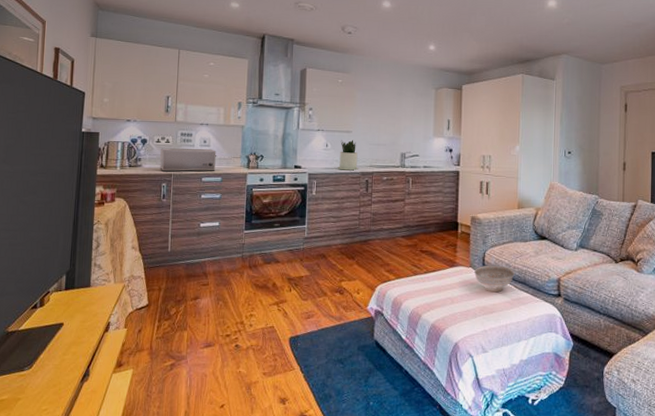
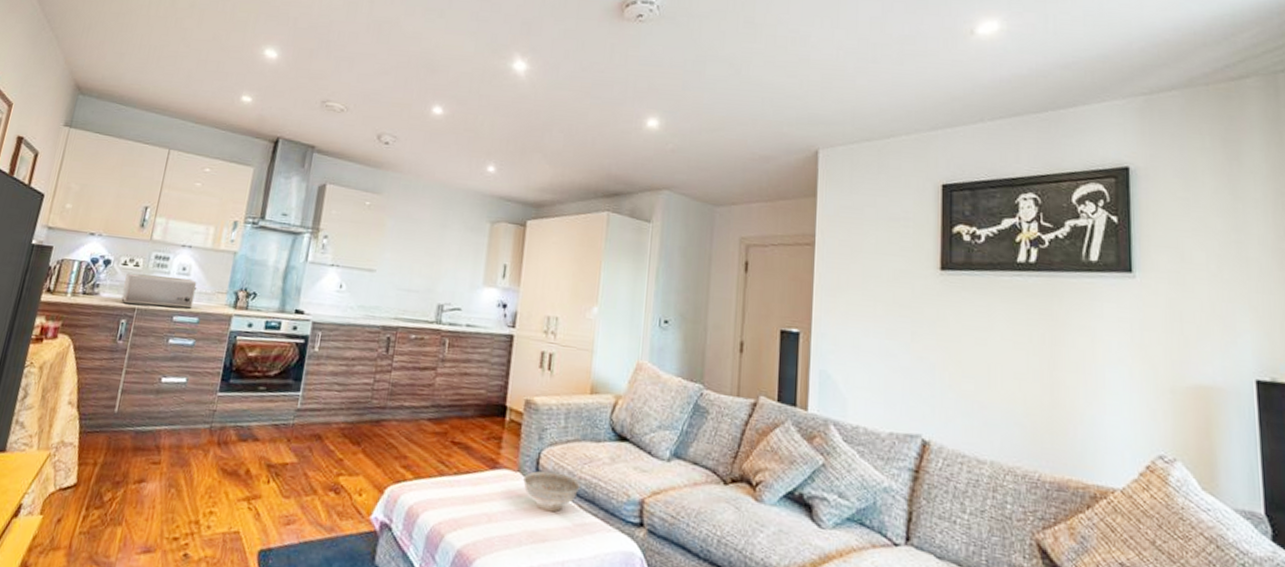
planter: present [337,139,358,171] -> none [351,281,381,323]

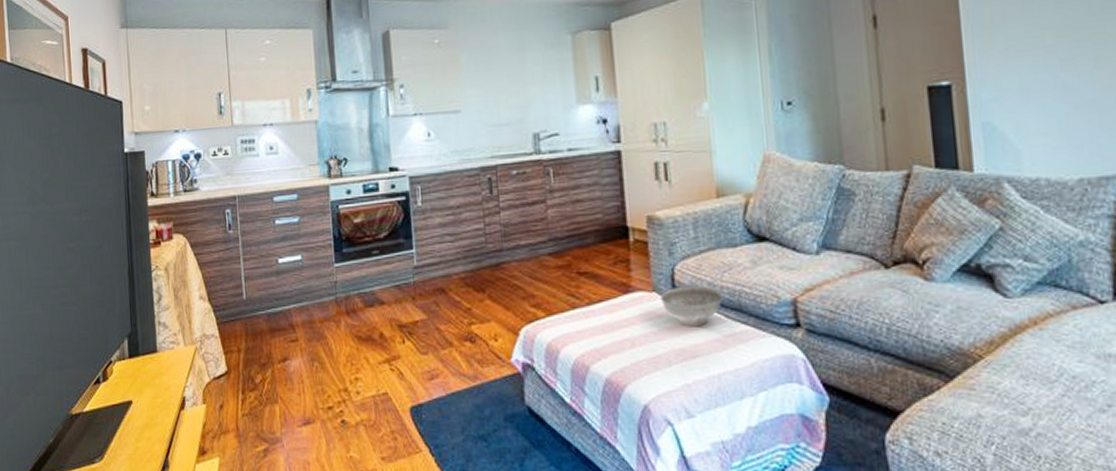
toaster: present [121,273,197,310] -> none [219,156,289,195]

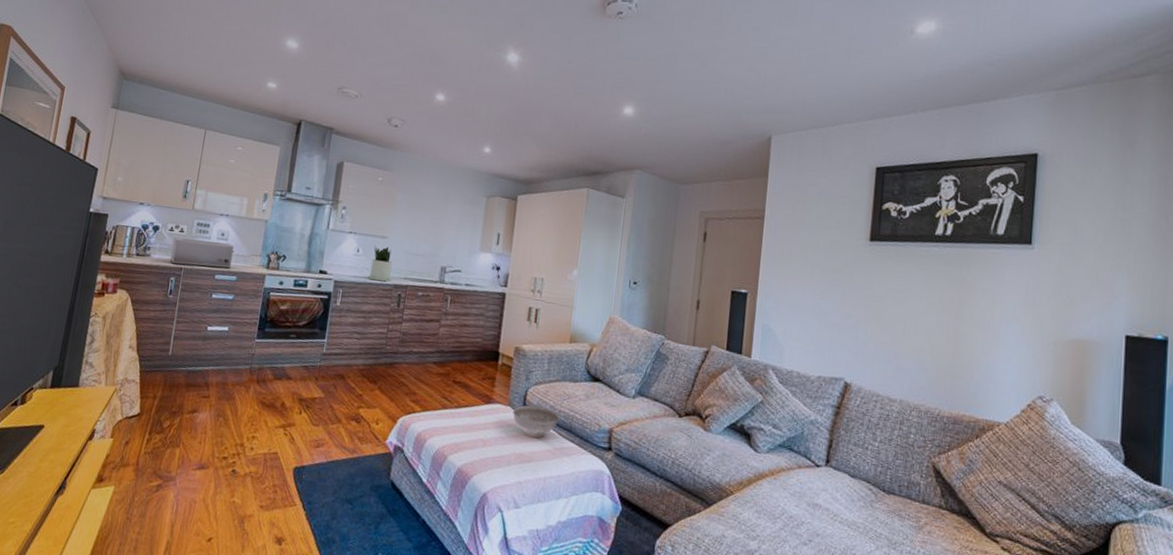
toaster: none [219,156,289,195] -> present [170,237,235,270]
planter: none [446,122,476,168] -> present [367,246,392,282]

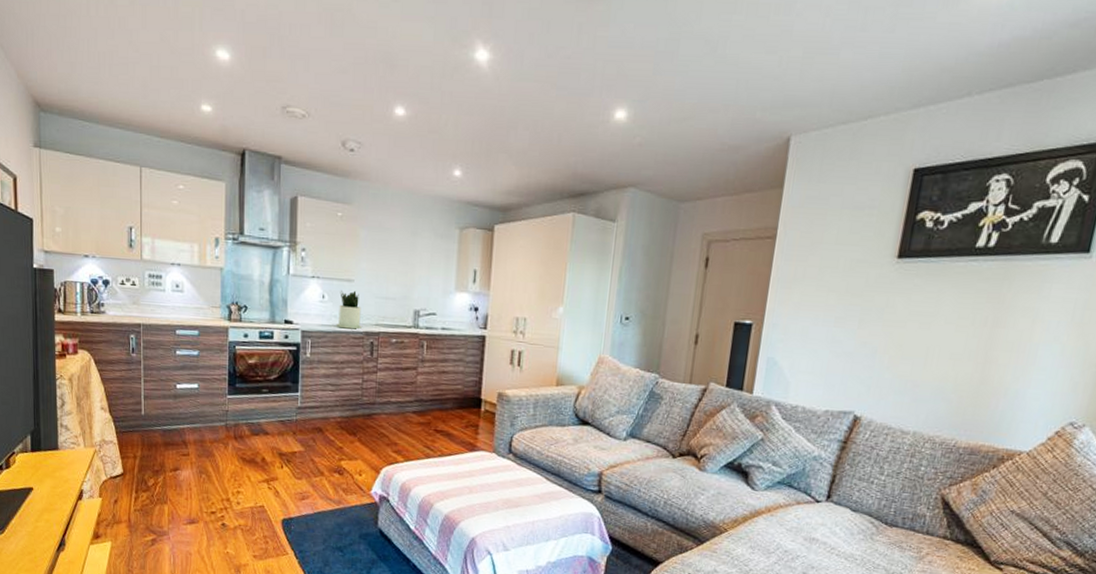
toaster: present [170,237,235,270] -> none [126,292,191,324]
decorative bowl: present [512,405,560,439] -> none [498,451,548,484]

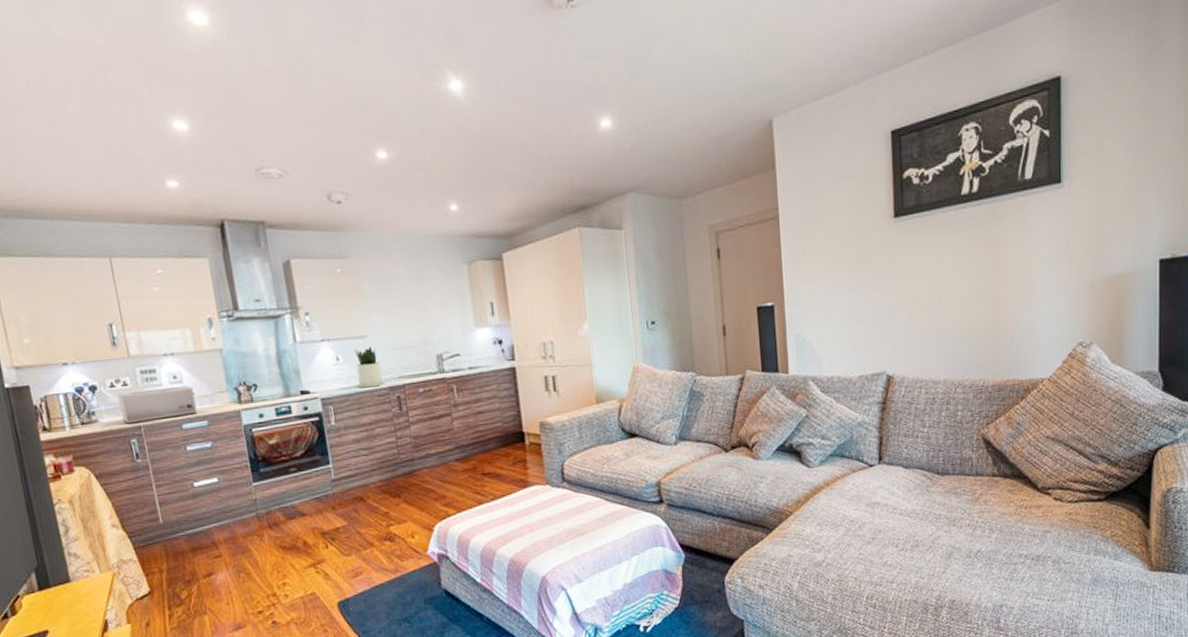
toaster: none [126,292,191,324] -> present [118,385,198,426]

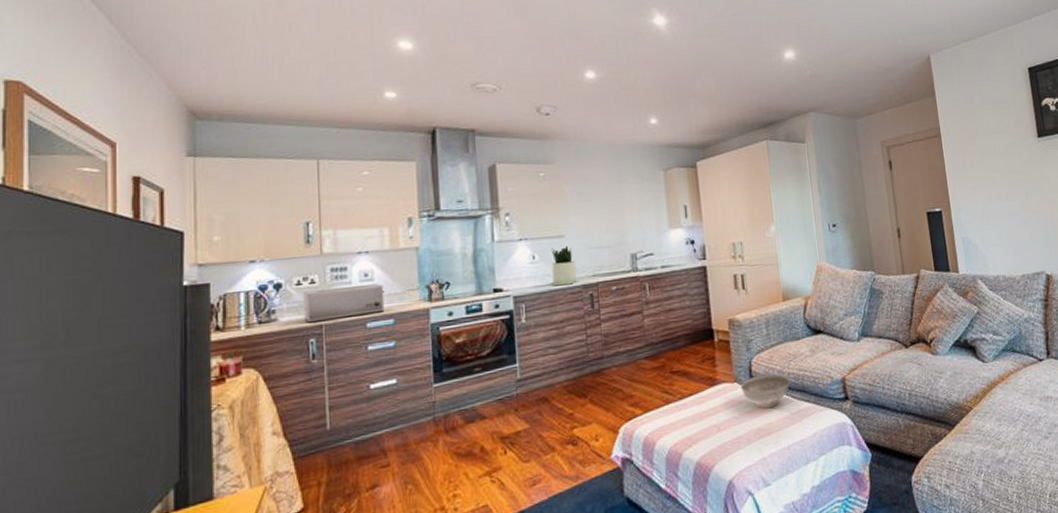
decorative bowl: none [553,477,604,511] -> present [741,374,791,409]

